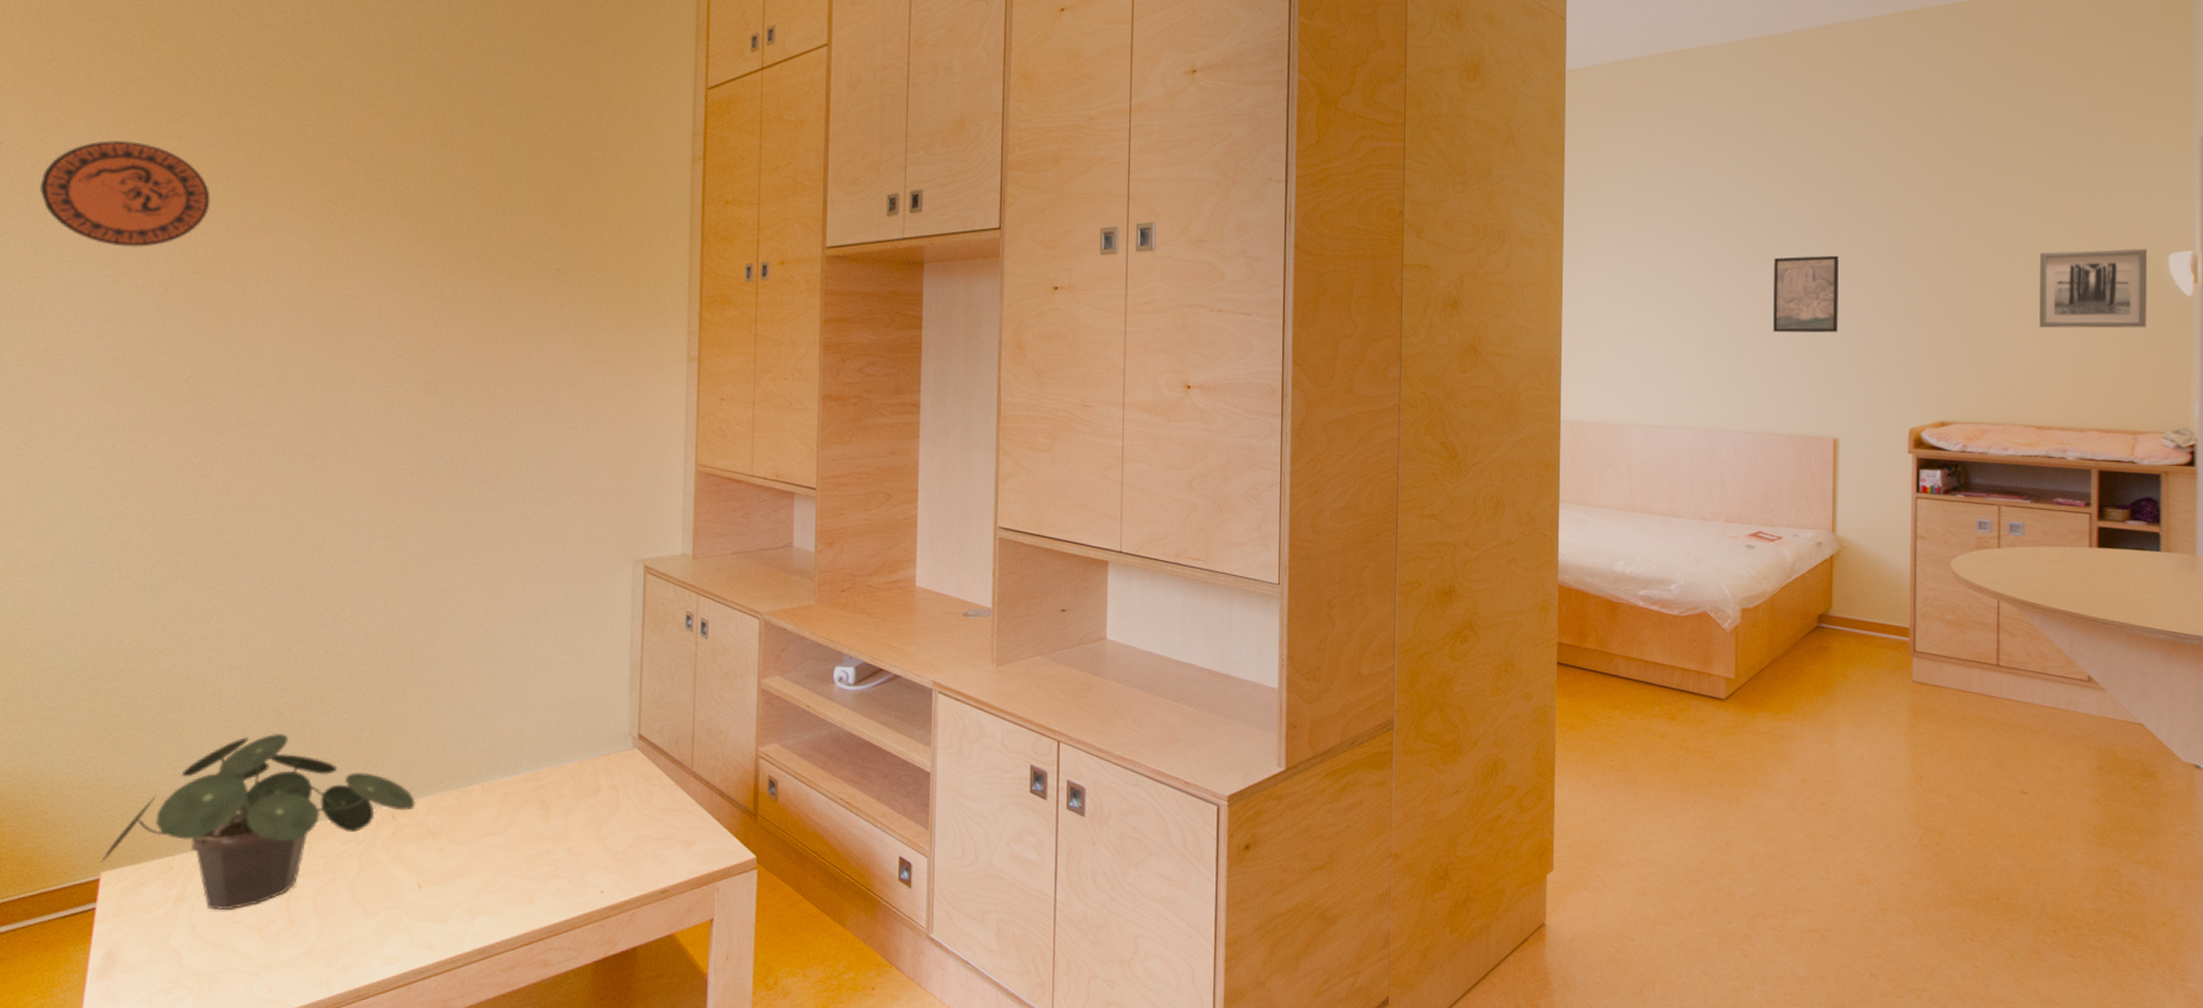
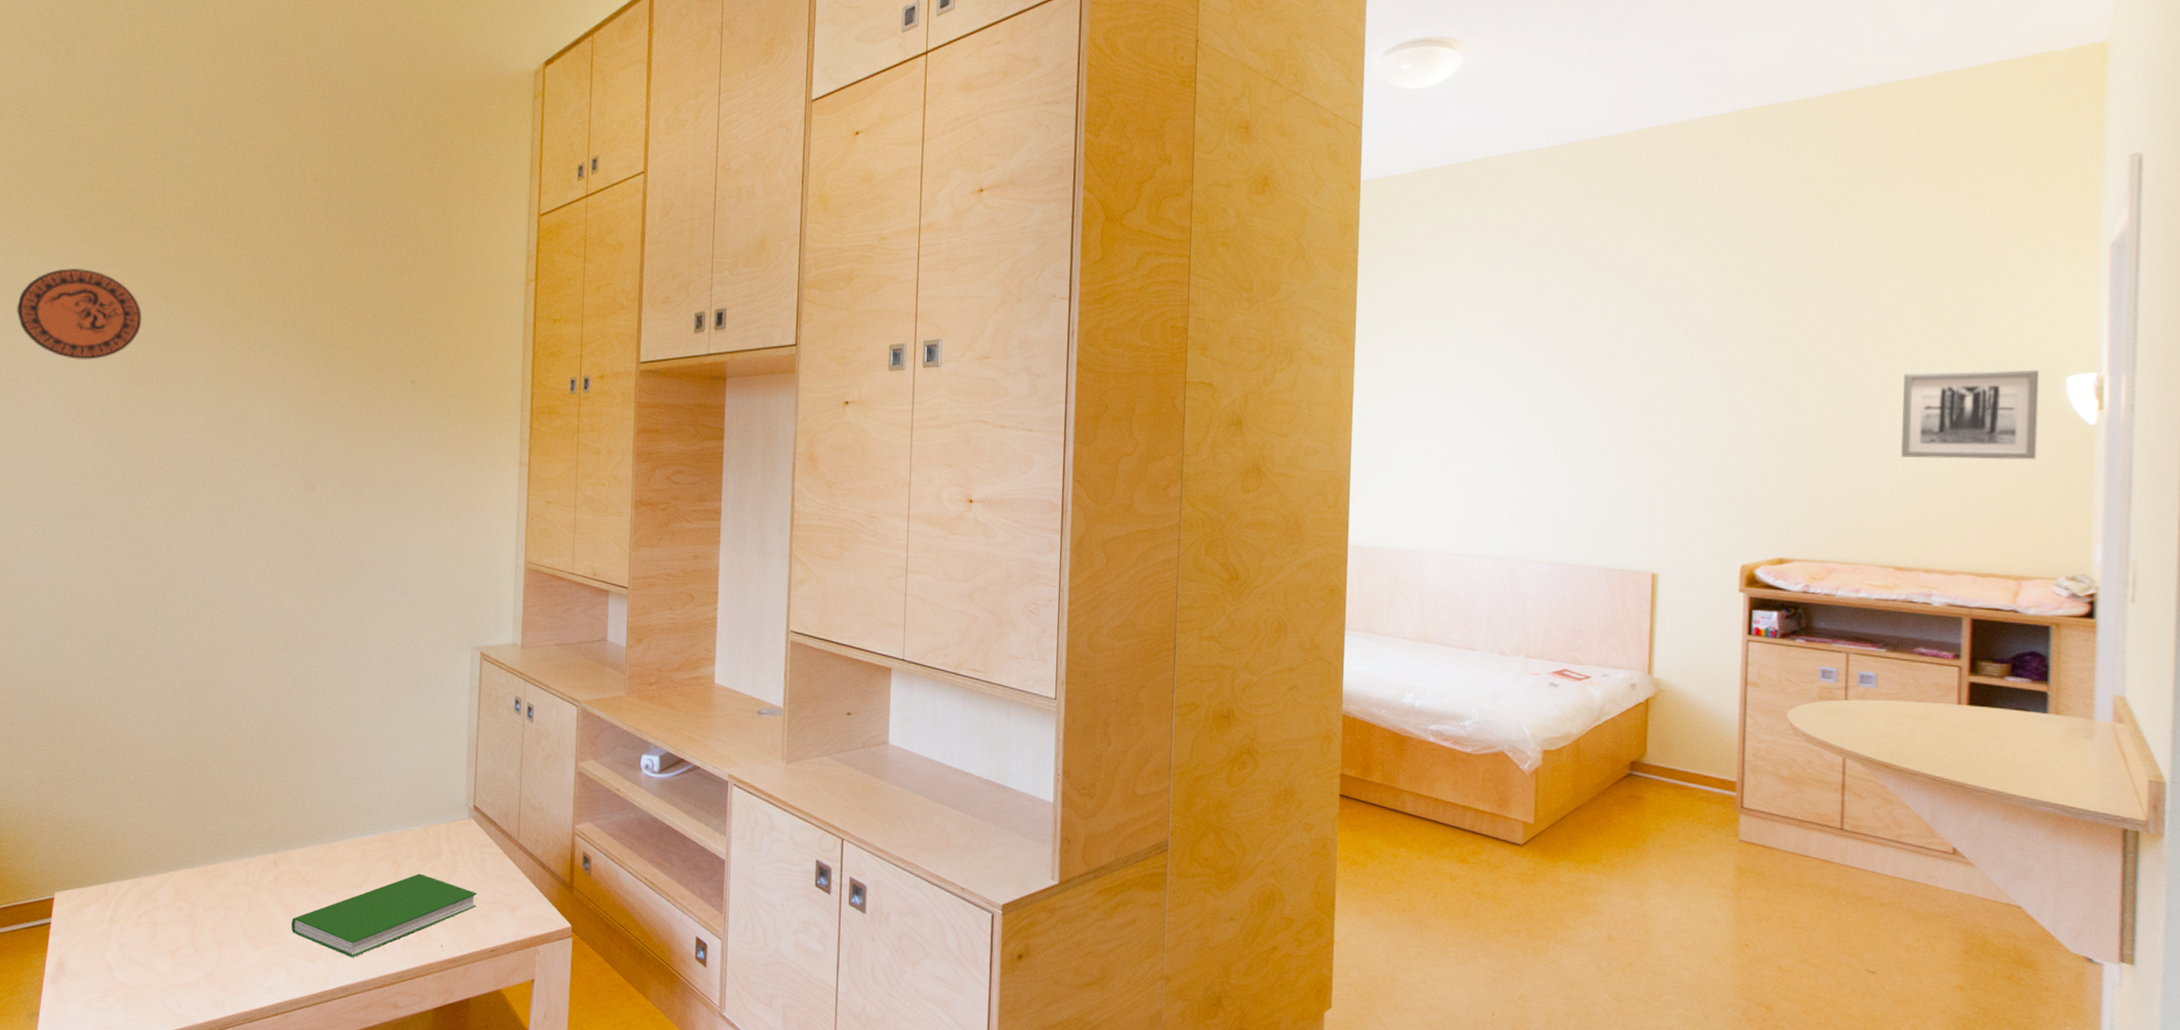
potted plant: present [101,733,416,911] -> none [55,783,293,934]
hardcover book: none [414,814,643,915] -> present [291,873,477,958]
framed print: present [1773,255,1839,333] -> none [1585,375,1662,459]

